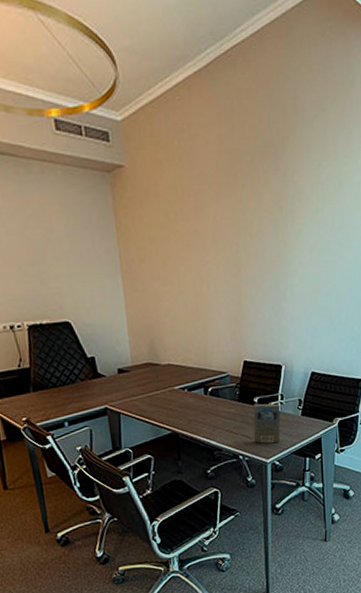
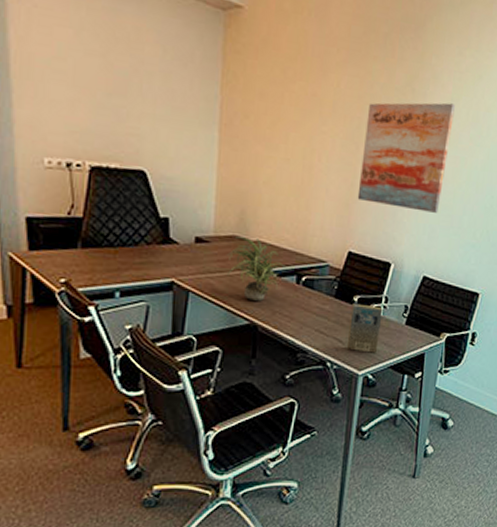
potted plant: none [145,362,193,414] -> present [227,237,286,301]
wall art: none [243,213,321,316] -> present [357,102,455,213]

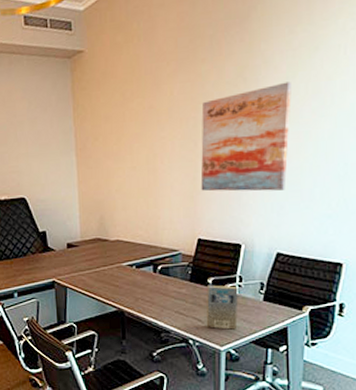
potted plant: present [227,237,286,301] -> none [93,238,142,290]

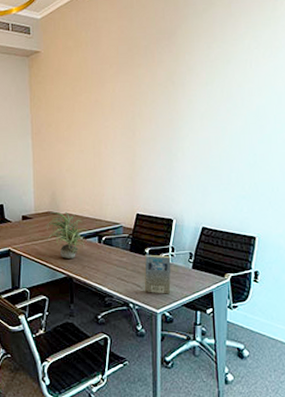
potted plant: none [93,238,142,290] -> present [46,212,89,259]
wall art: present [200,82,291,192] -> none [138,86,211,175]

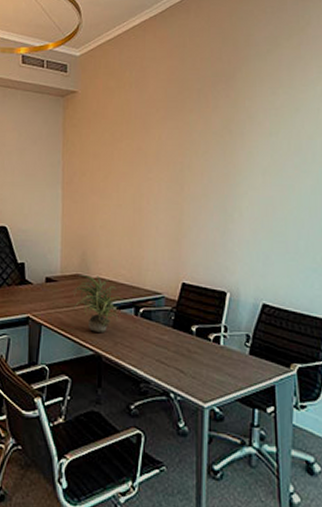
book: present [144,254,171,294] -> none [189,333,223,385]

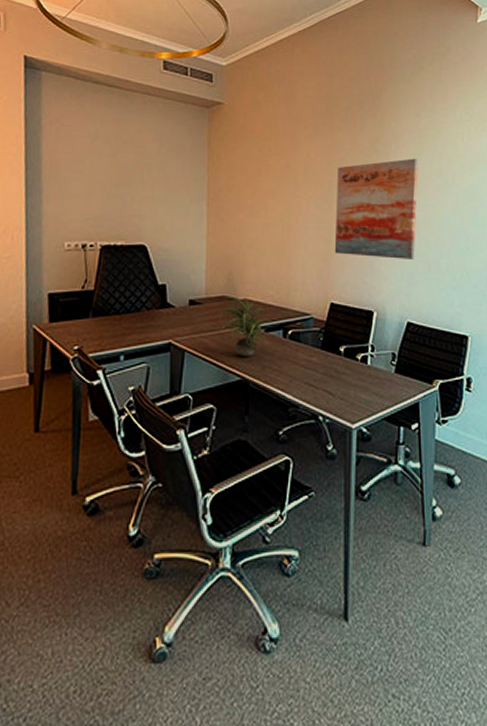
wall art: none [186,137,275,240] -> present [334,158,418,259]

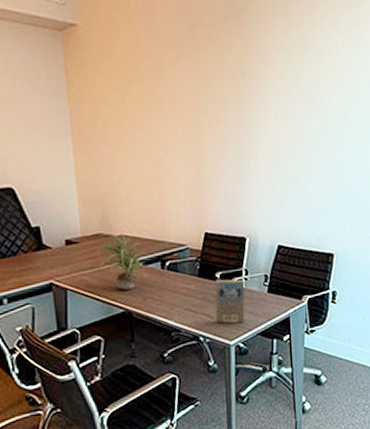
wall art: present [334,158,418,259] -> none [204,79,286,185]
book: none [337,354,370,404] -> present [215,279,245,324]

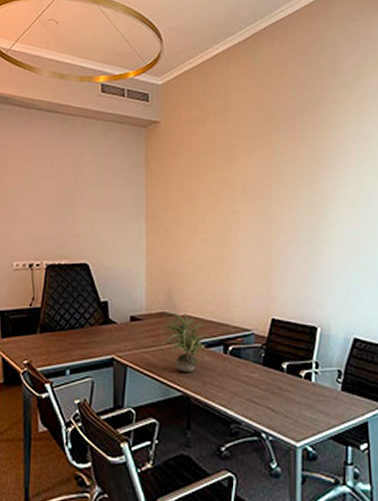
book: present [215,279,245,324] -> none [280,370,315,423]

